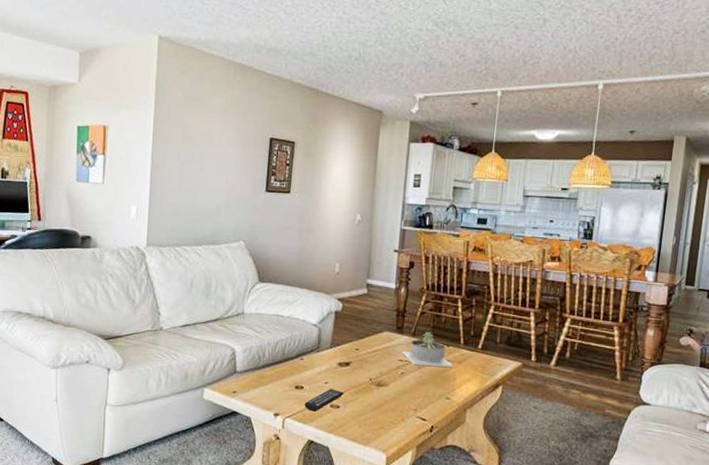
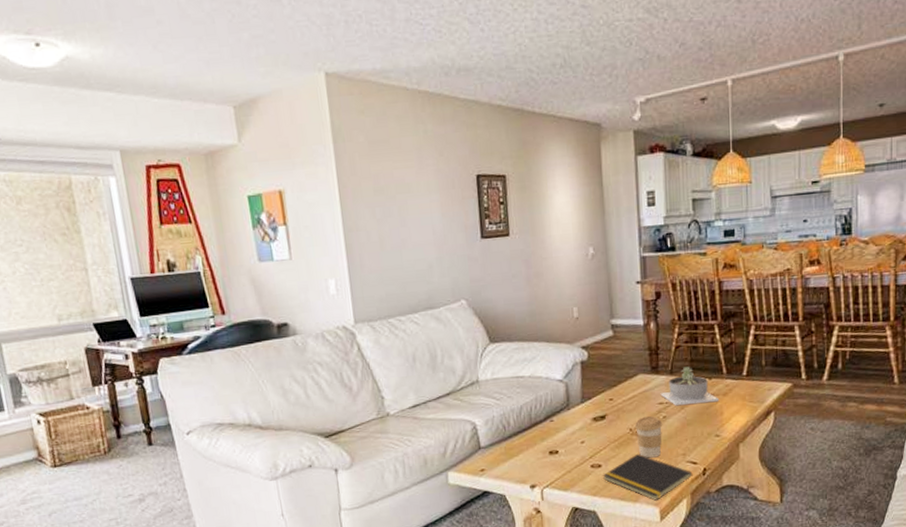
remote control: present [305,389,344,412] -> none [562,447,604,476]
notepad: none [339,401,421,447] -> present [602,453,693,501]
coffee cup: none [375,370,400,408] -> present [635,416,663,458]

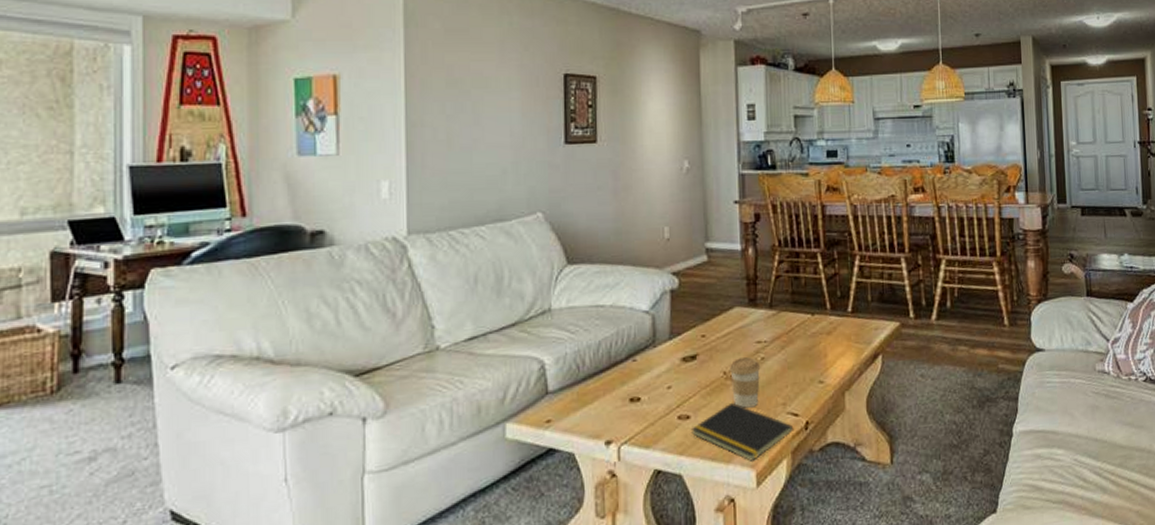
succulent planter: present [660,366,719,406] -> none [758,300,822,346]

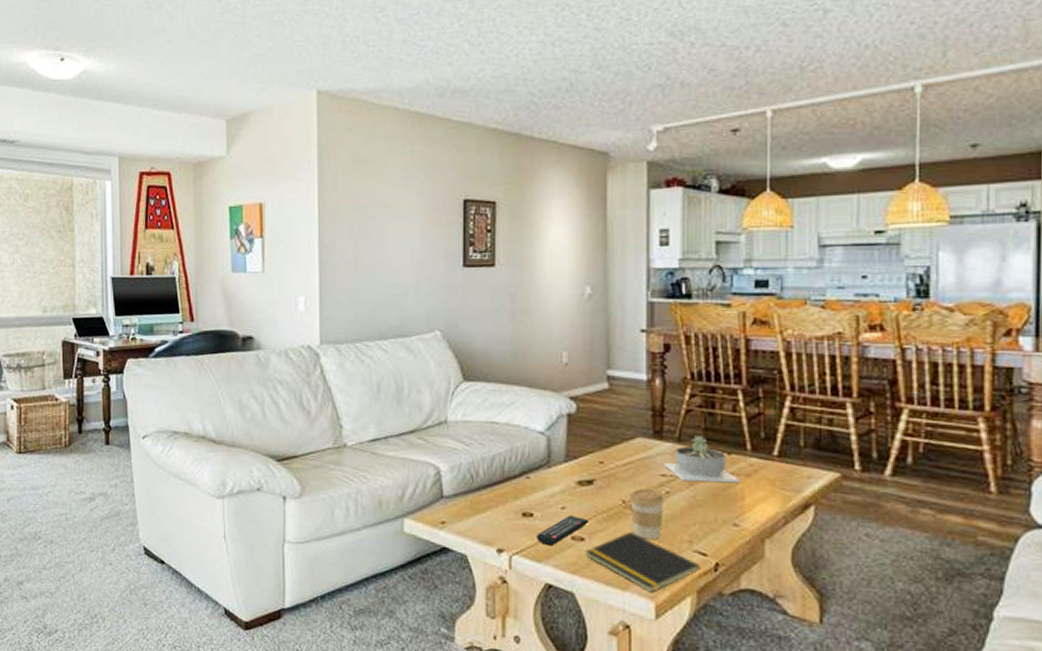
remote control: none [644,394,694,430] -> present [537,515,589,546]
succulent planter: none [758,300,822,346] -> present [663,435,739,484]

